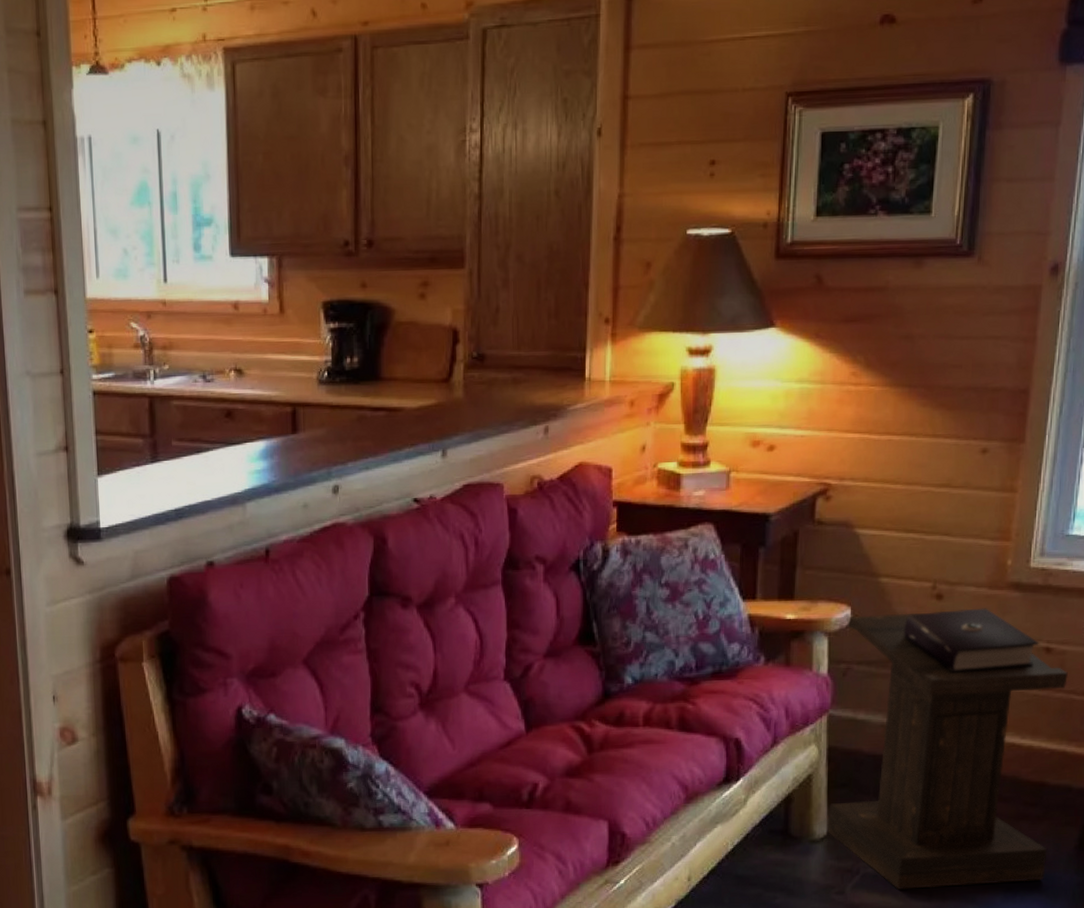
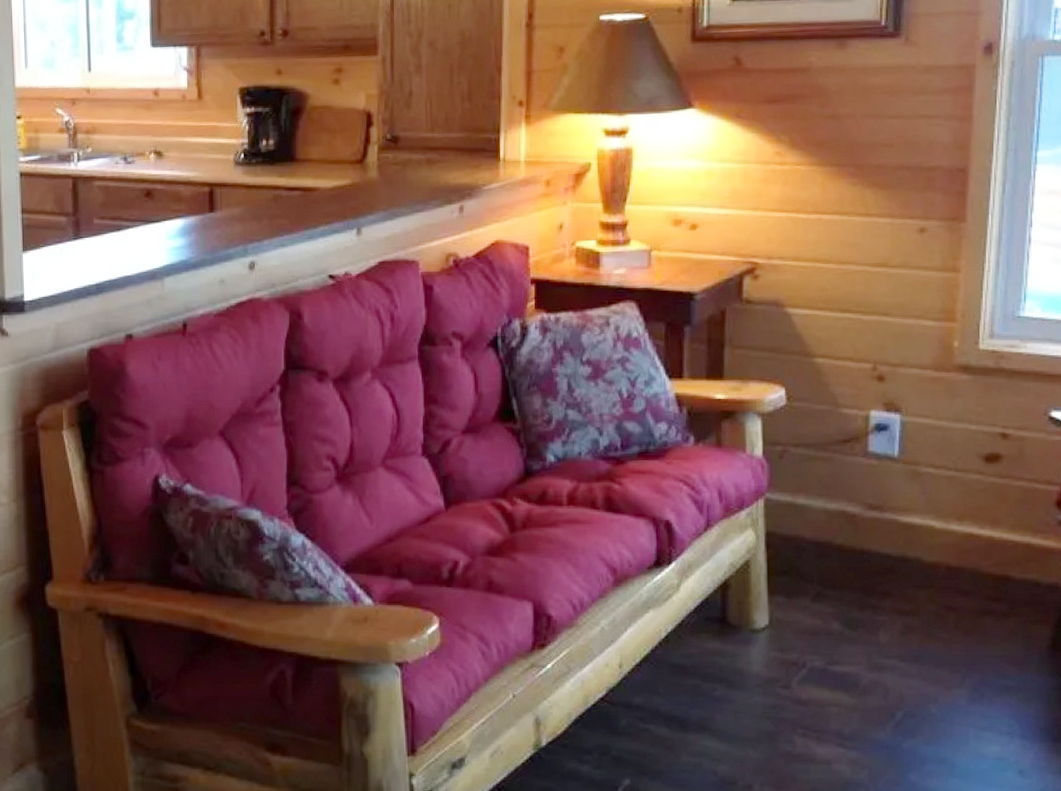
lectern: present [828,608,1068,891] -> none [769,391,1028,687]

